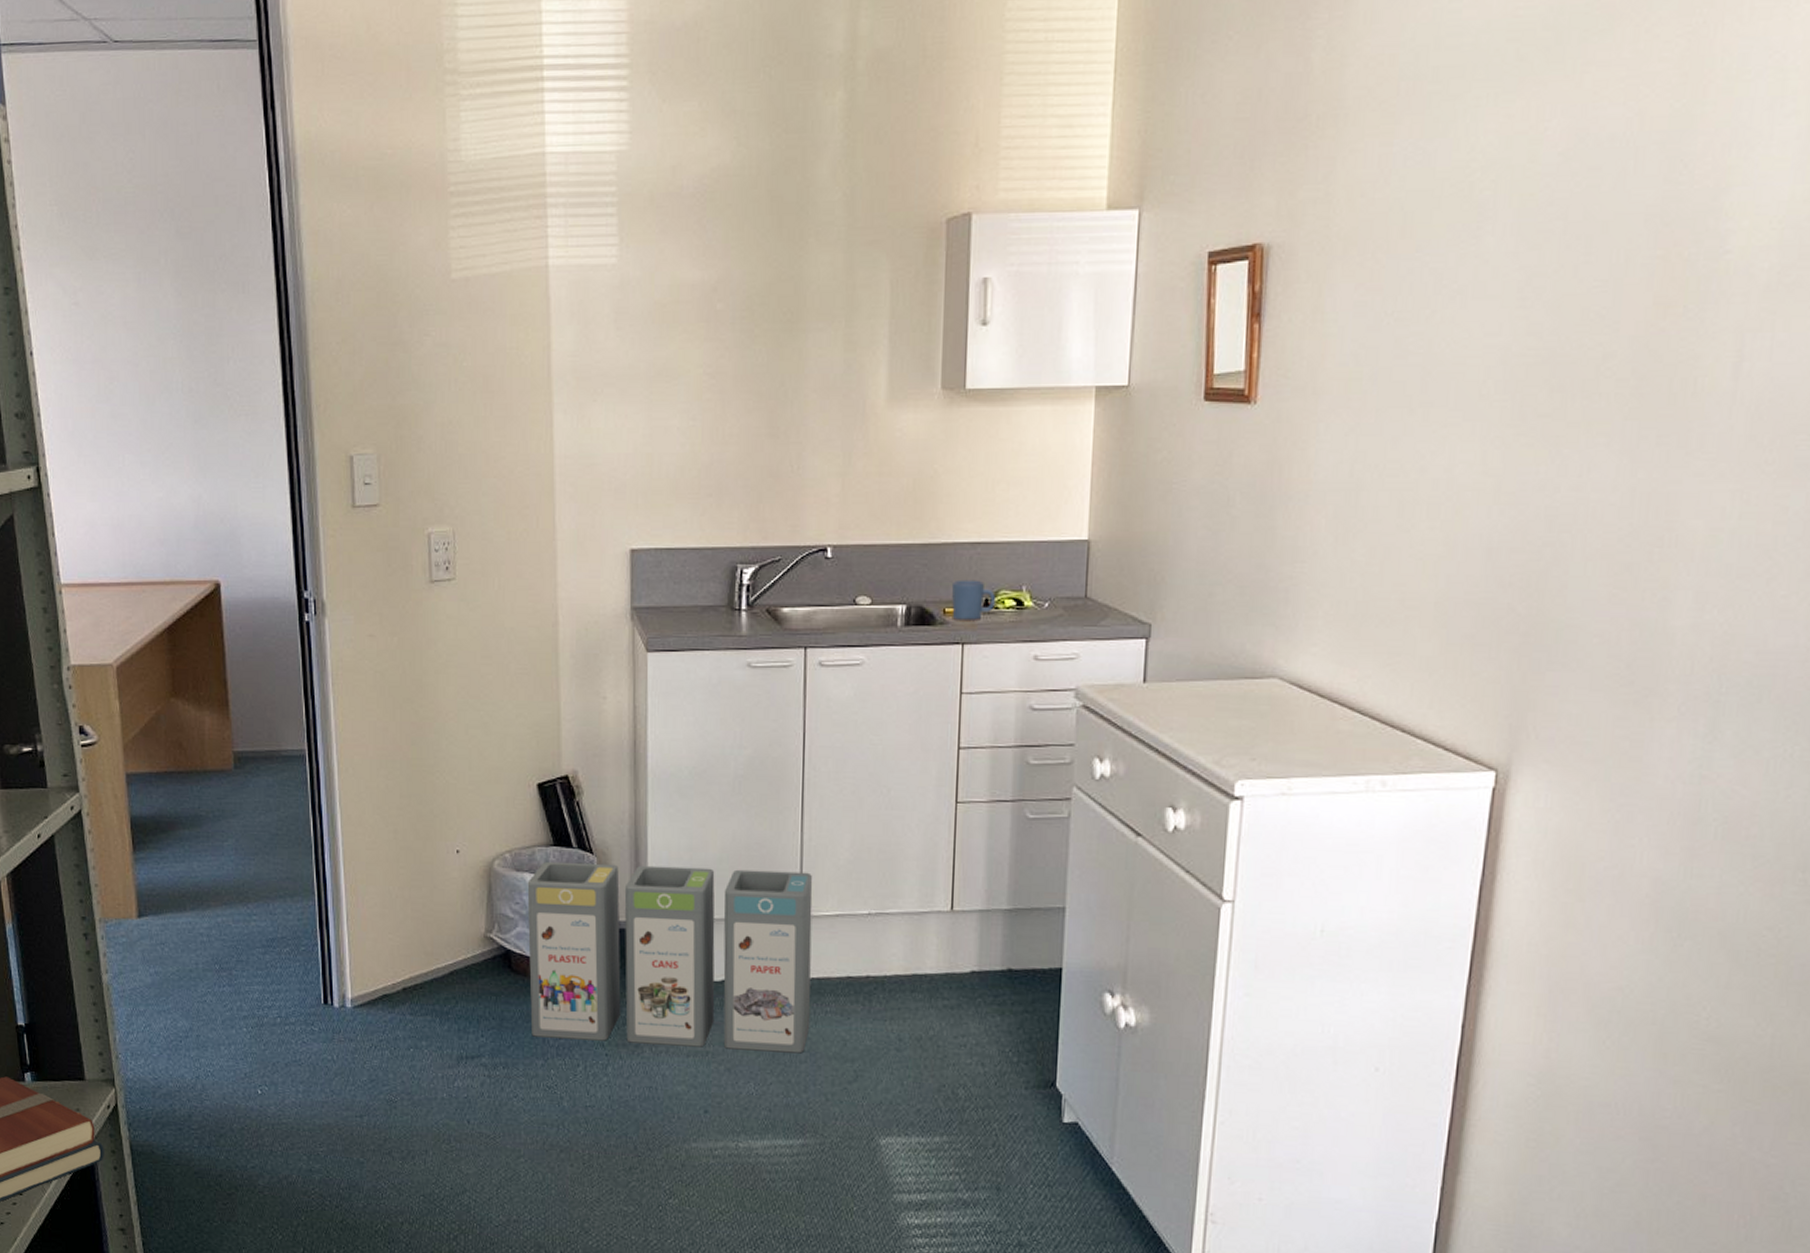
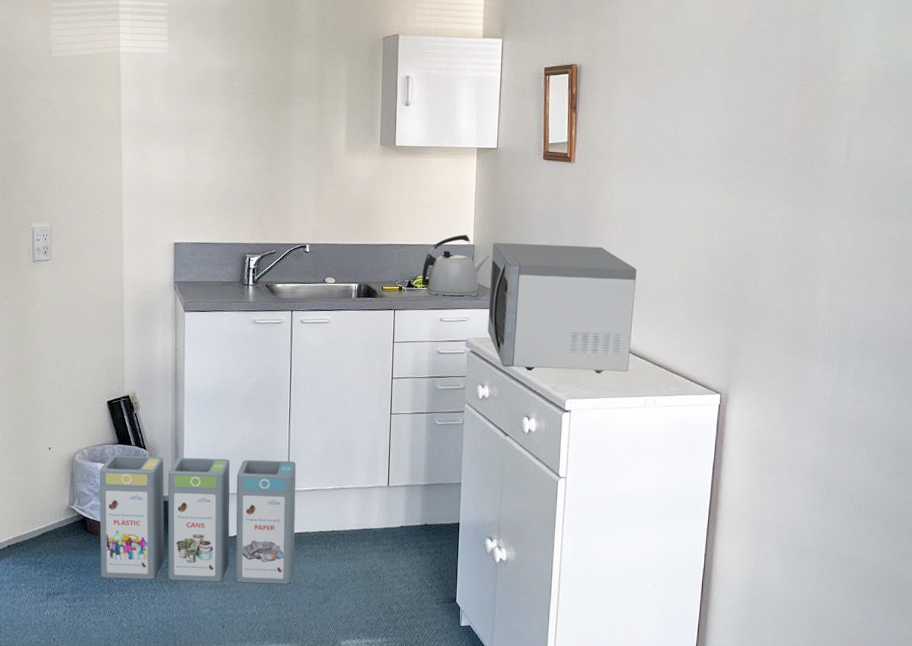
mug: present [951,579,995,622] -> none [387,268,415,296]
kettle: none [1003,524,1116,622] -> present [420,234,490,297]
microwave oven: none [1110,535,1357,740] -> present [488,242,636,374]

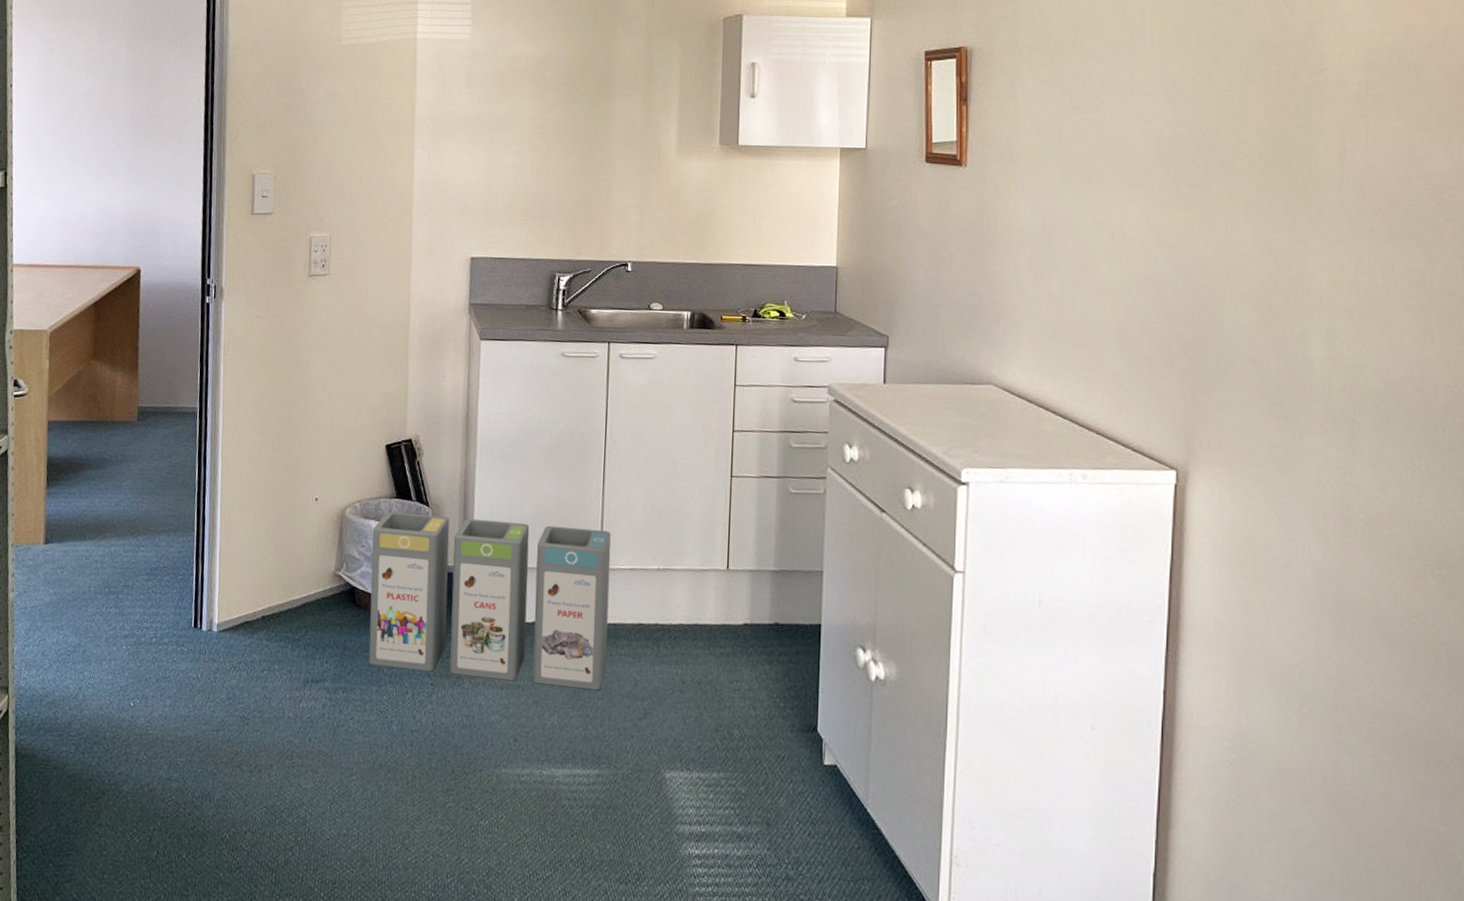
kettle: present [420,234,490,297] -> none [769,253,859,332]
microwave oven: present [488,242,636,374] -> none [856,264,1053,436]

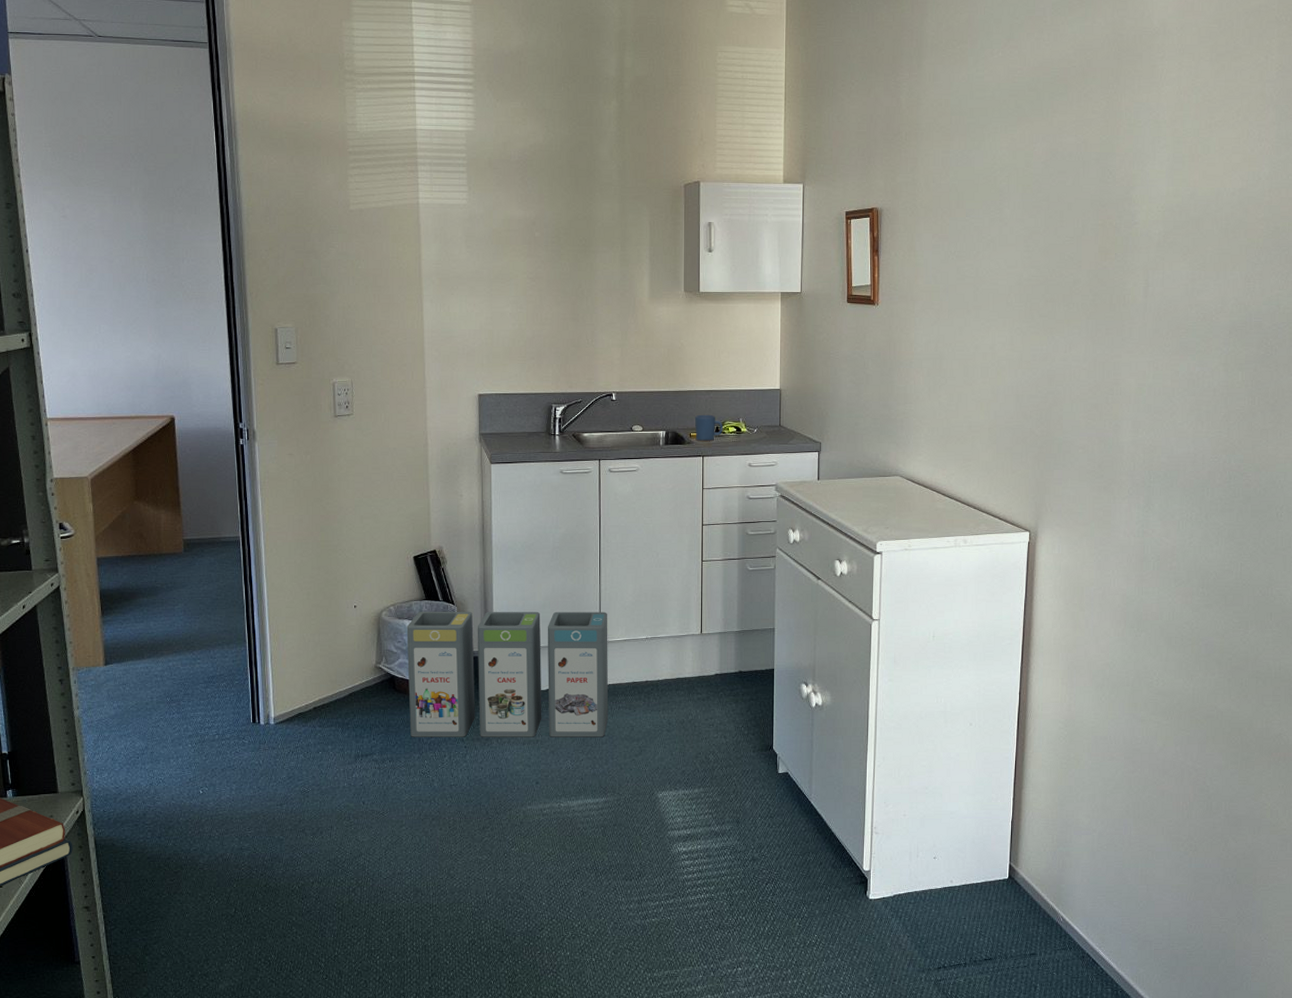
mug: none [727,293,762,328] -> present [694,414,723,442]

